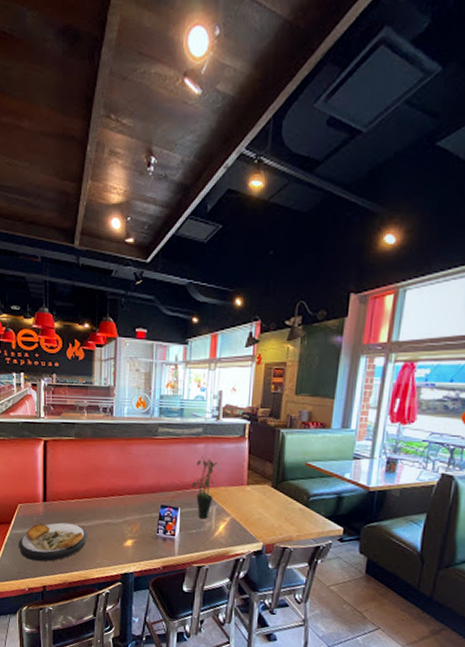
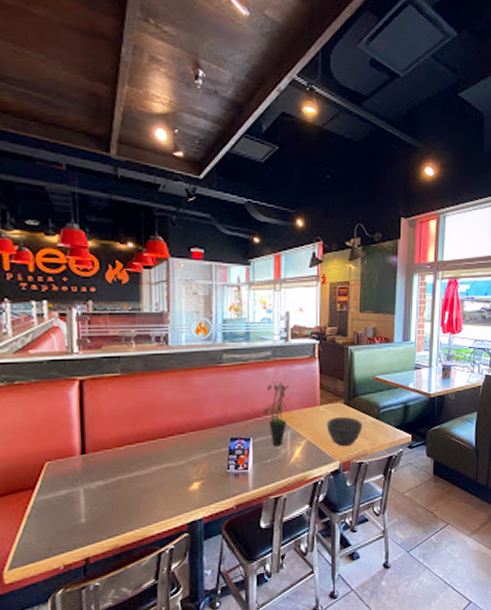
plate: present [18,522,87,562] -> none [46,475,143,530]
bowl: none [251,499,290,530] -> present [326,417,363,447]

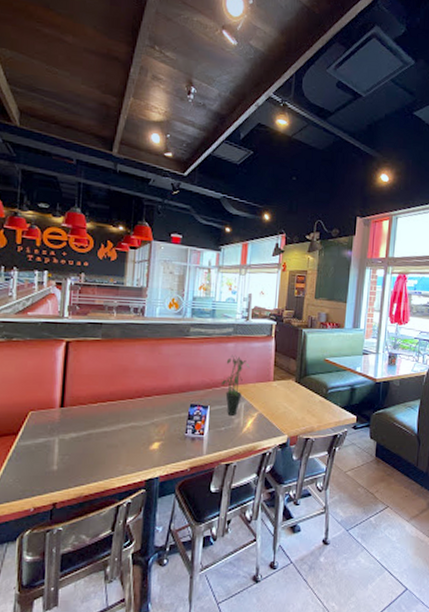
bowl: present [326,417,363,447] -> none [277,394,311,422]

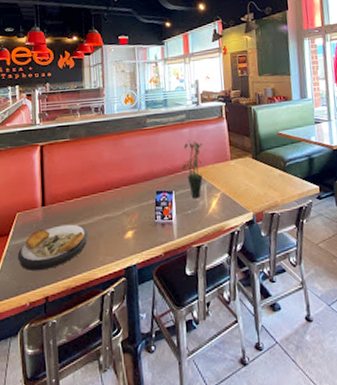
plate: none [25,429,110,476] -> present [17,224,88,271]

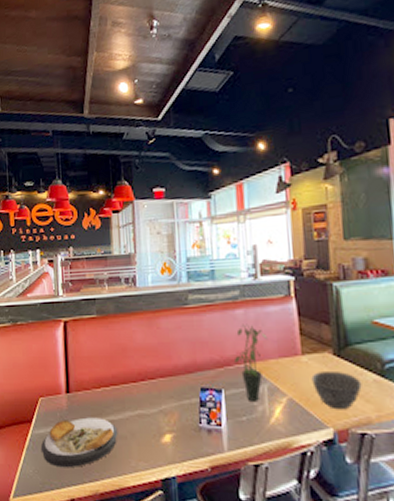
bowl: none [237,170,272,199] -> present [311,372,362,410]

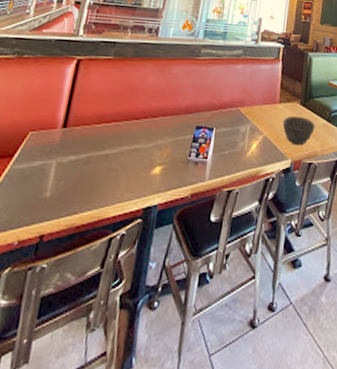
plate: present [40,417,118,468] -> none [16,151,110,203]
potted plant: present [233,324,268,401] -> none [227,76,257,138]

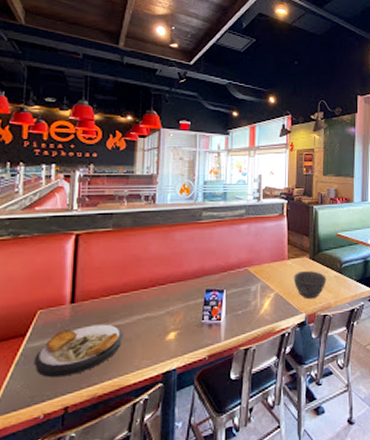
plate: none [16,151,110,203] -> present [33,324,124,378]

